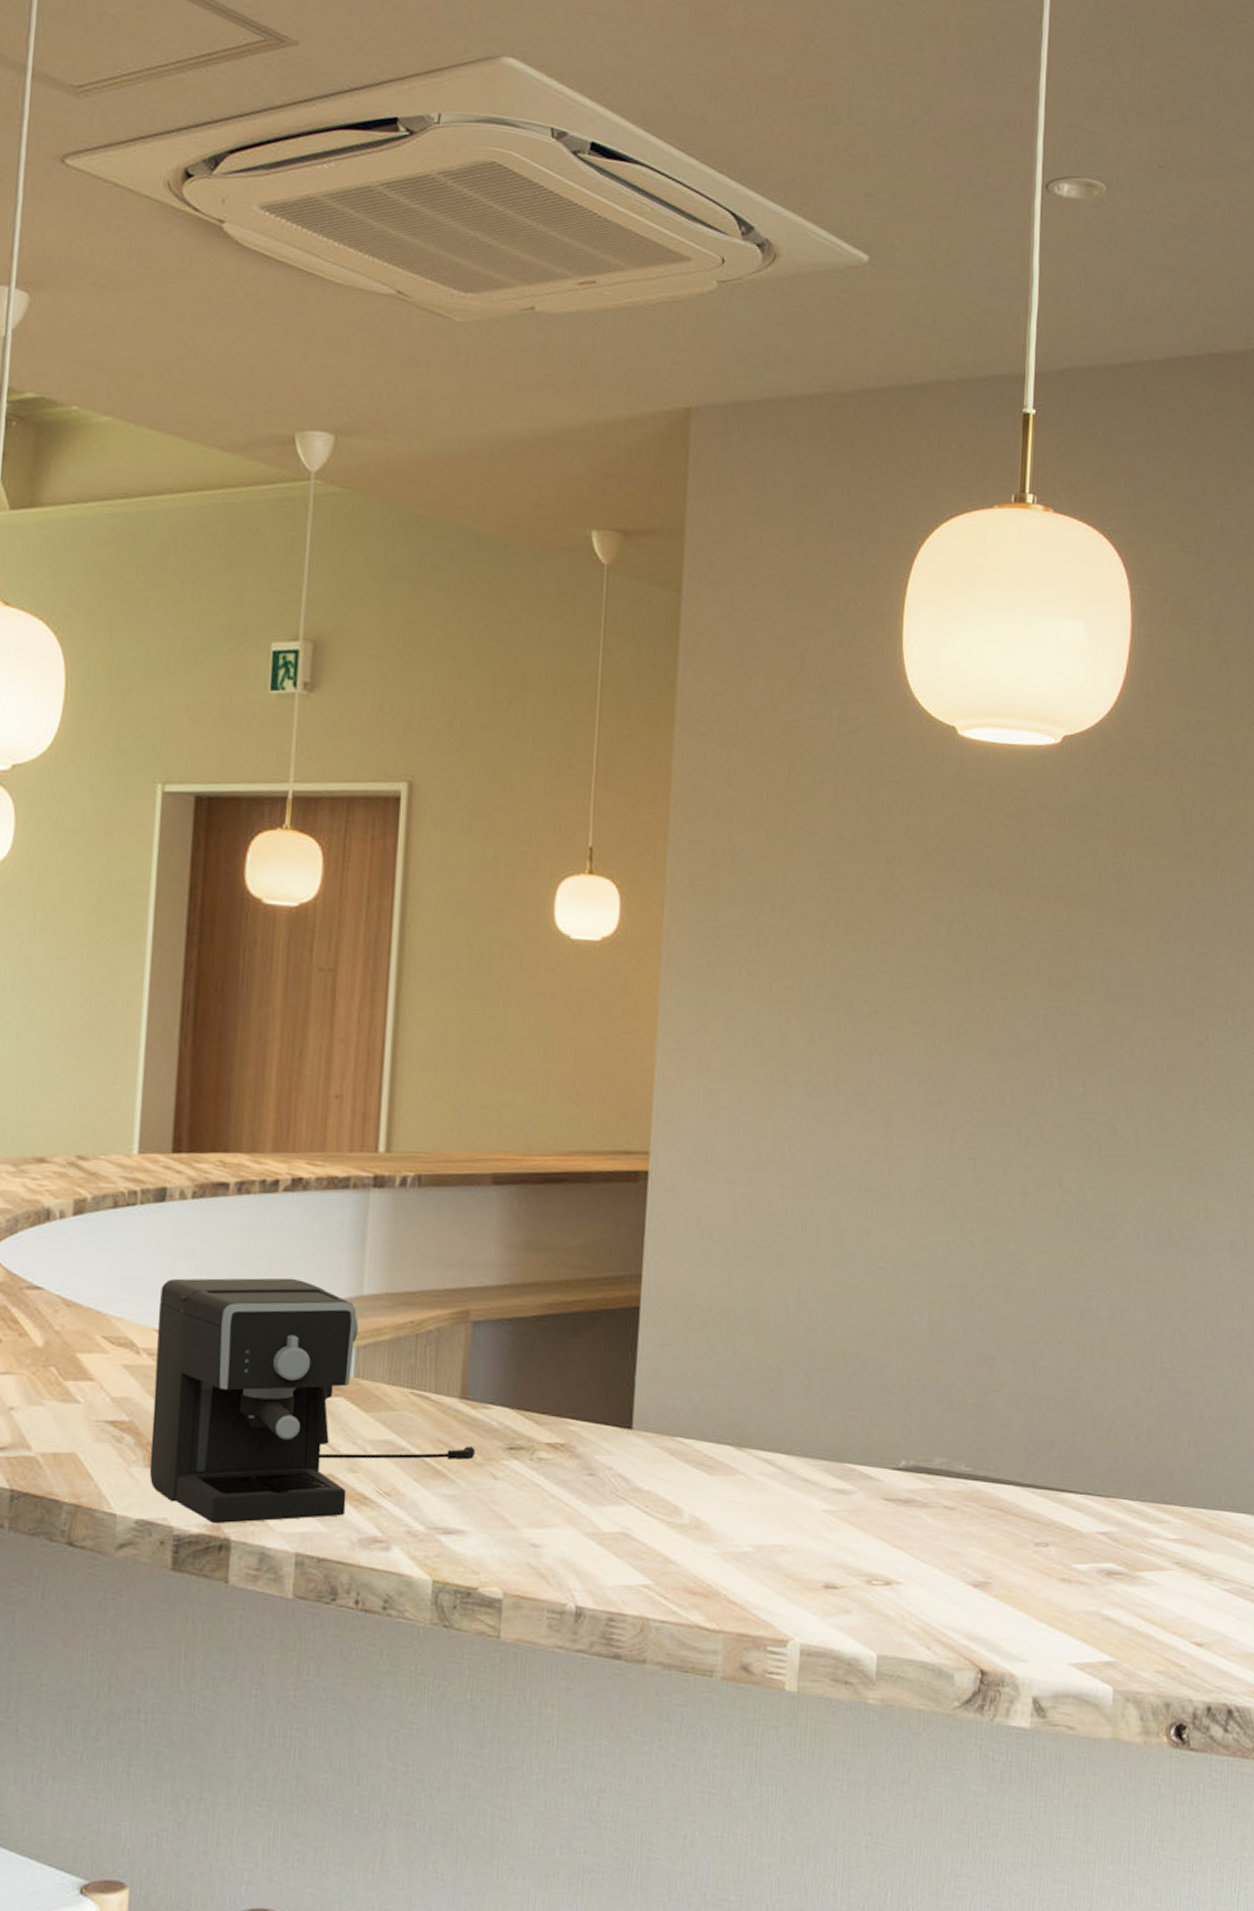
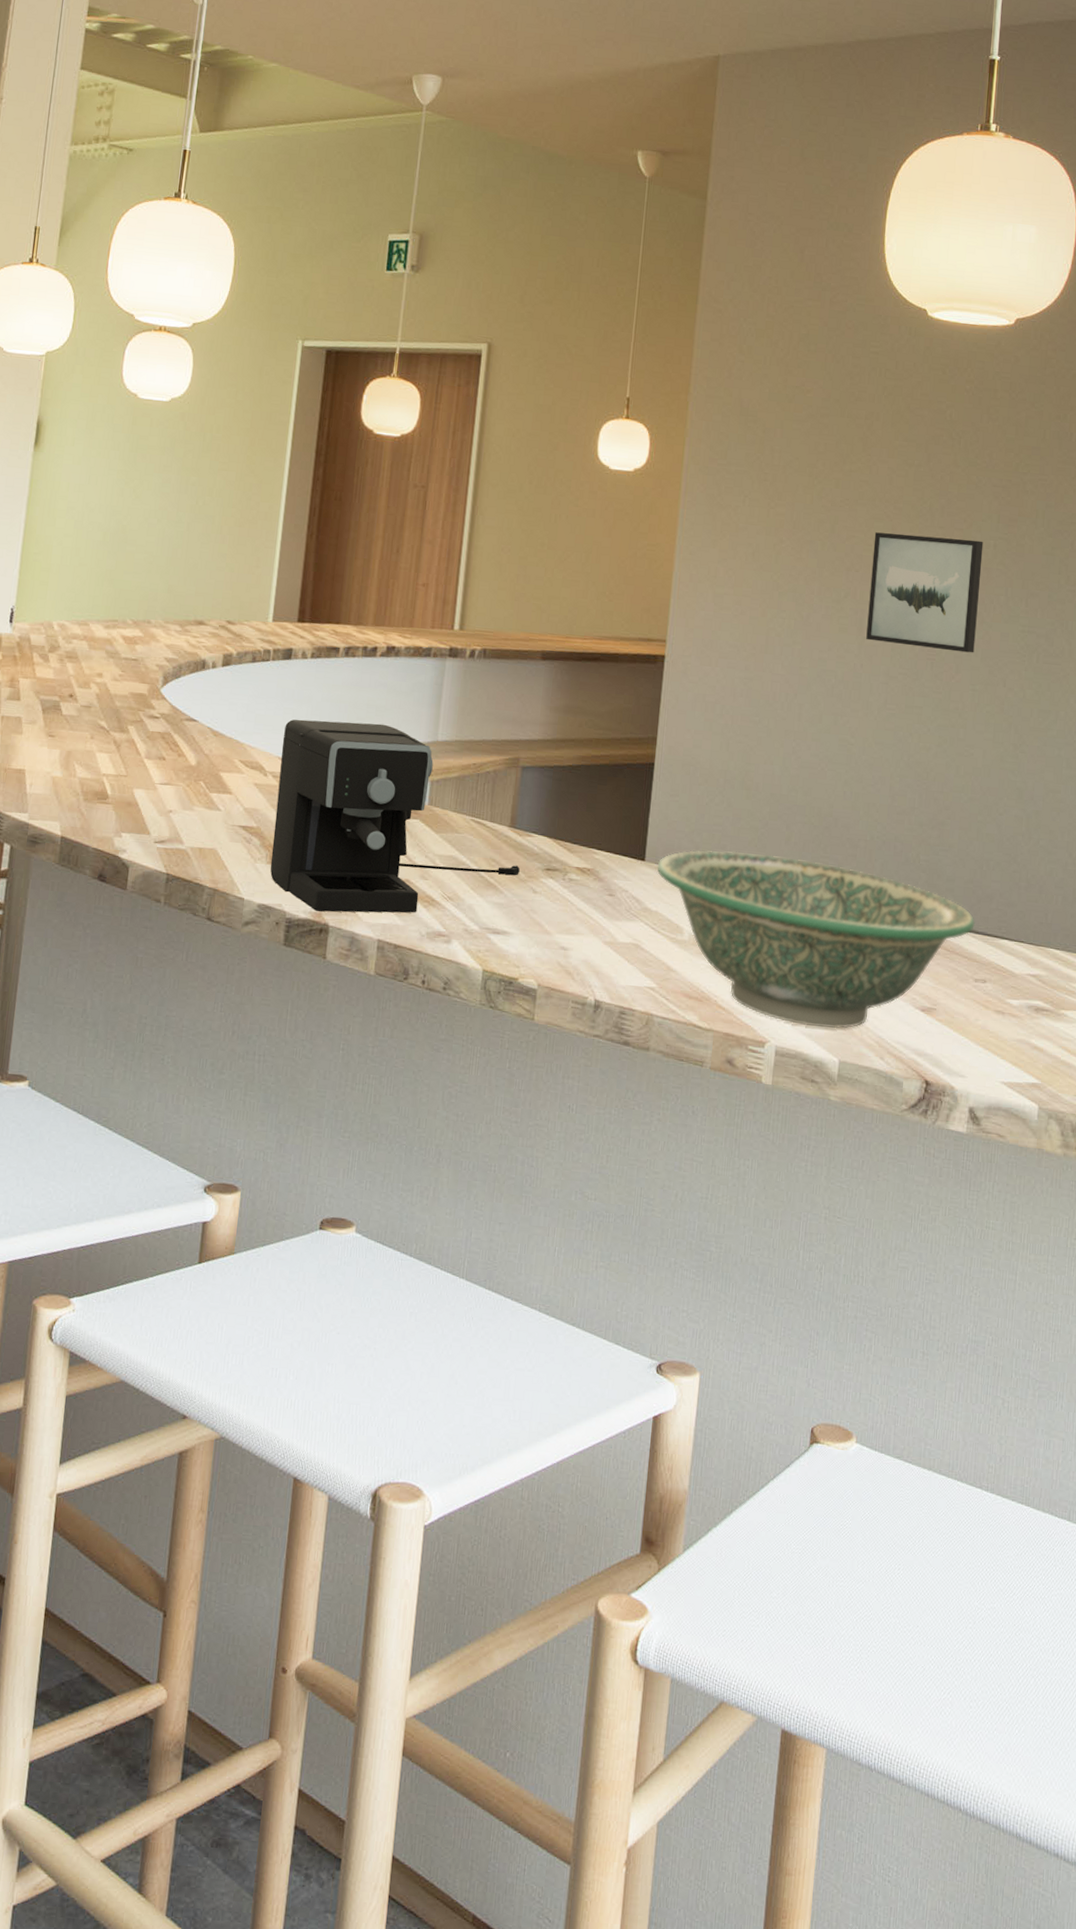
bowl: none [647,1409,1034,1617] -> present [657,850,975,1029]
wall art: none [895,1005,1032,1149] -> present [866,532,984,653]

